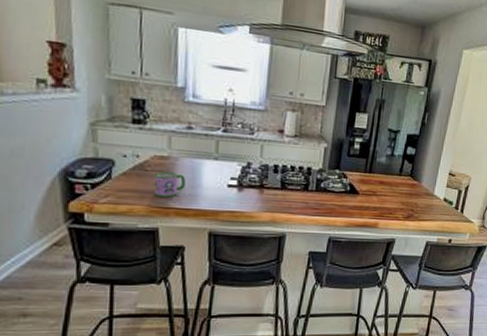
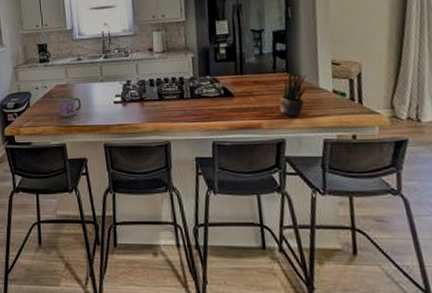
potted plant: none [397,173,427,219] -> present [279,68,307,116]

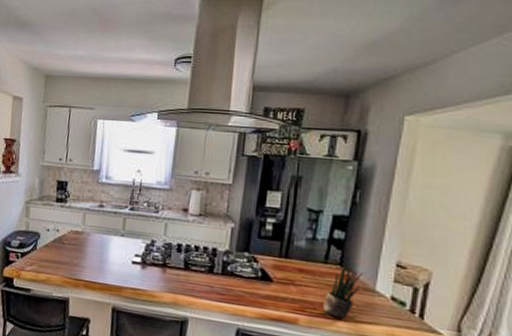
mug: present [58,96,82,118] -> none [68,245,96,270]

